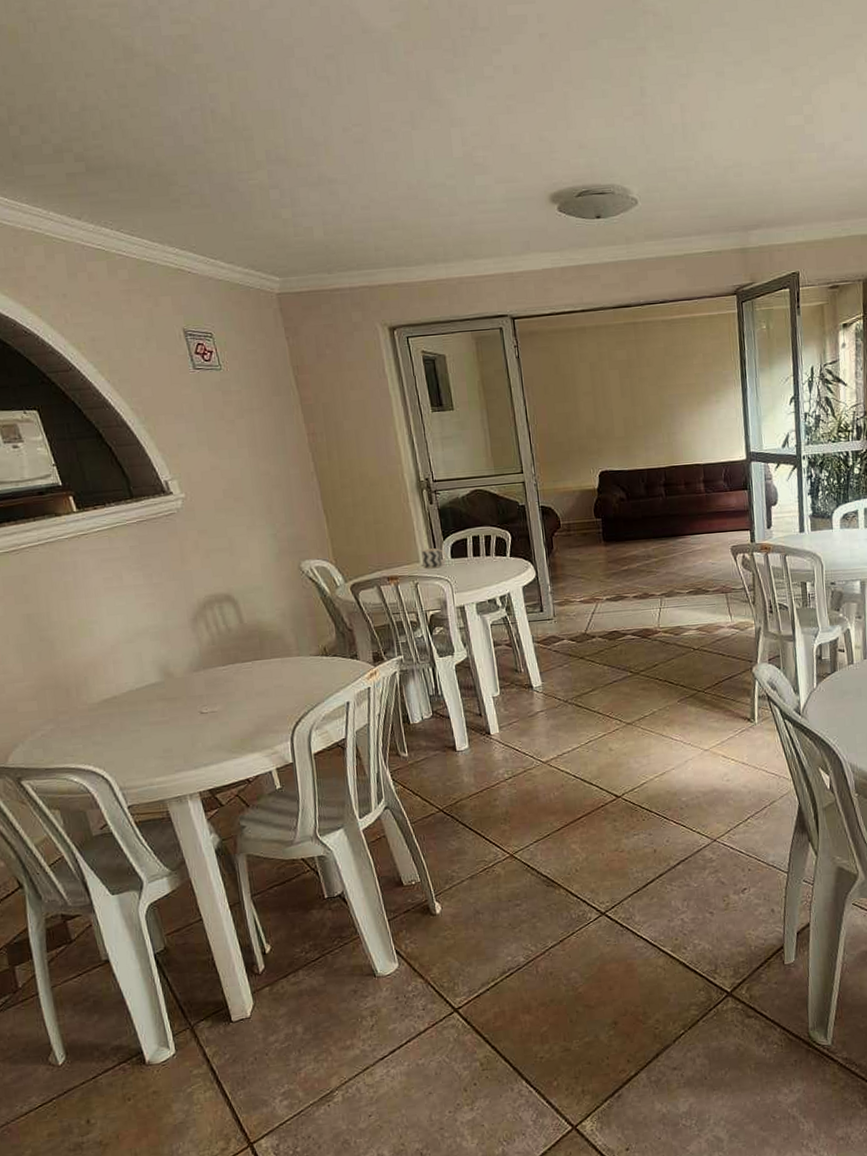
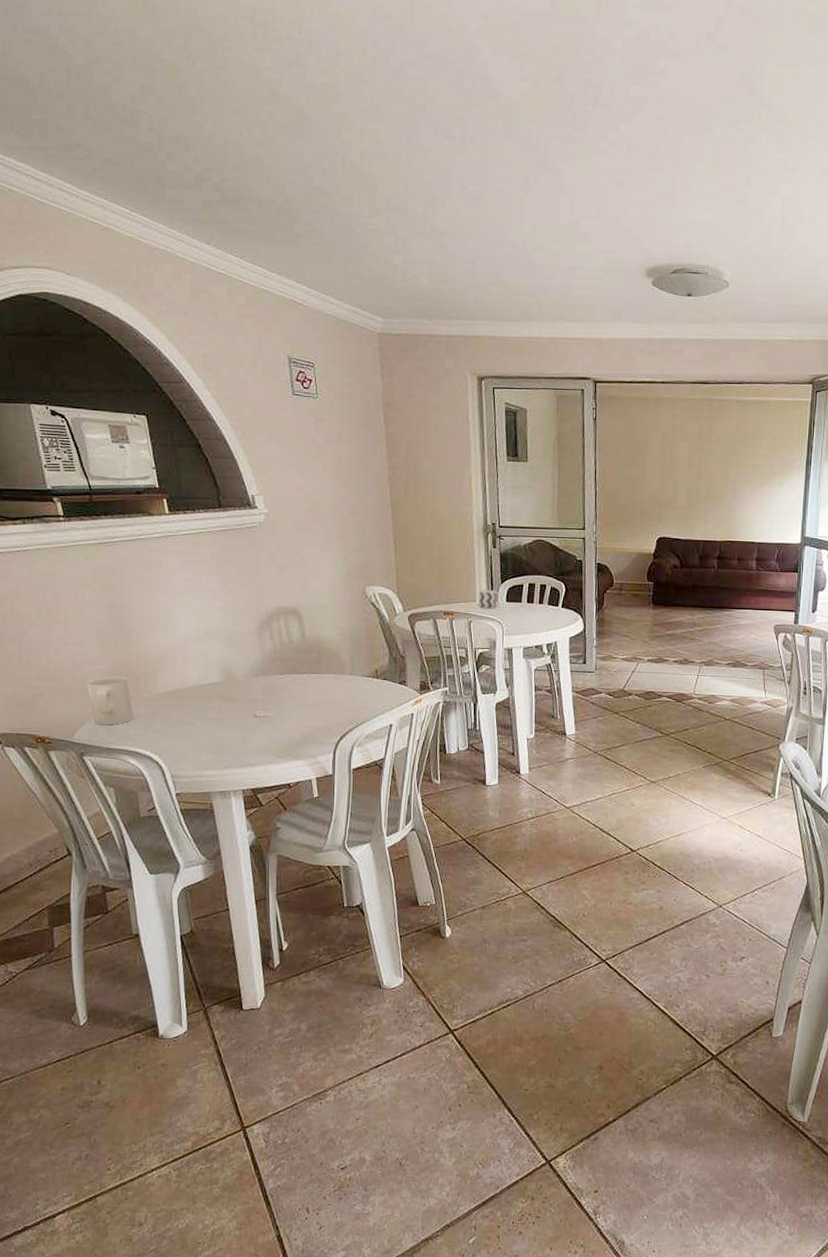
cup: none [13,690,71,746] -> present [86,676,134,726]

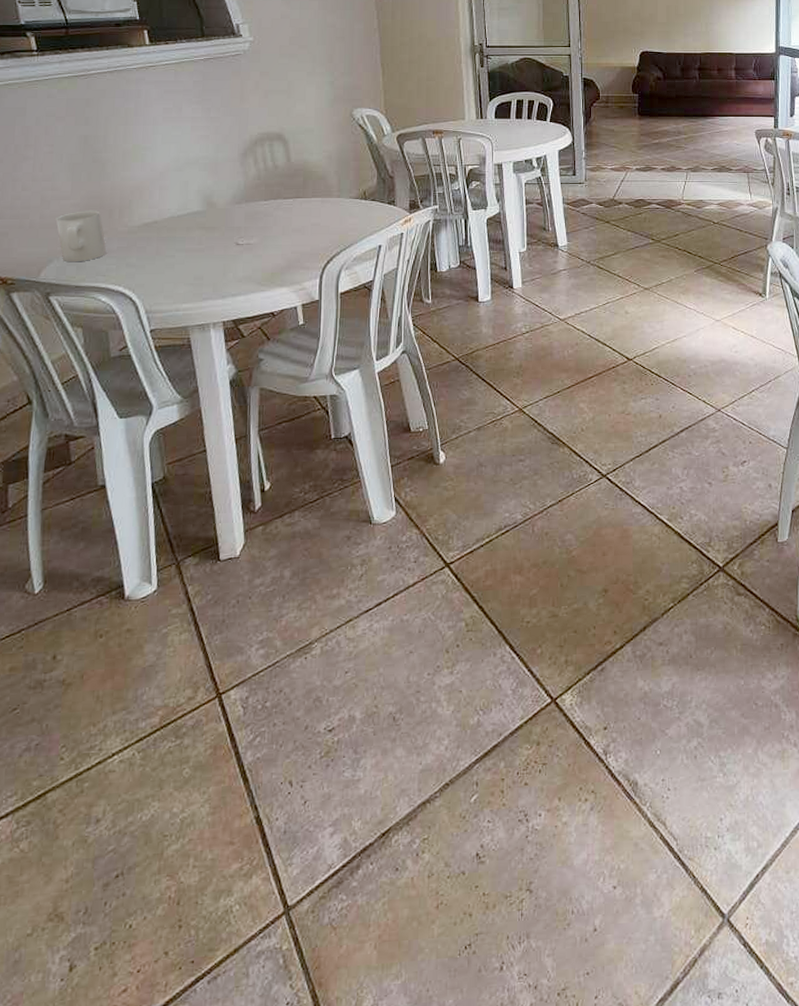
cup: present [478,590,503,610] -> none [467,108,491,127]

